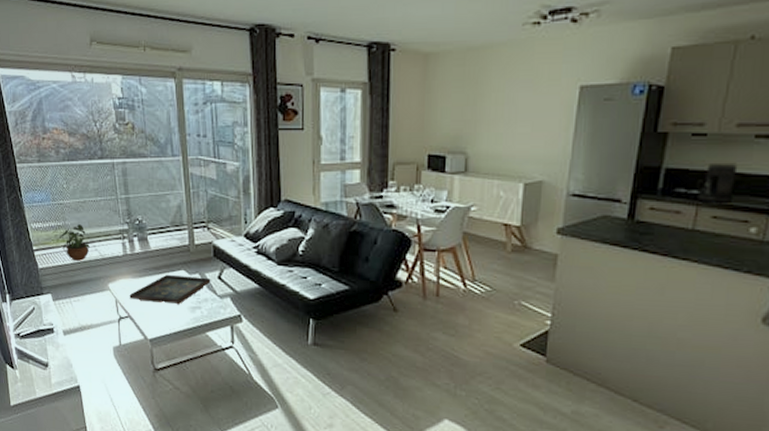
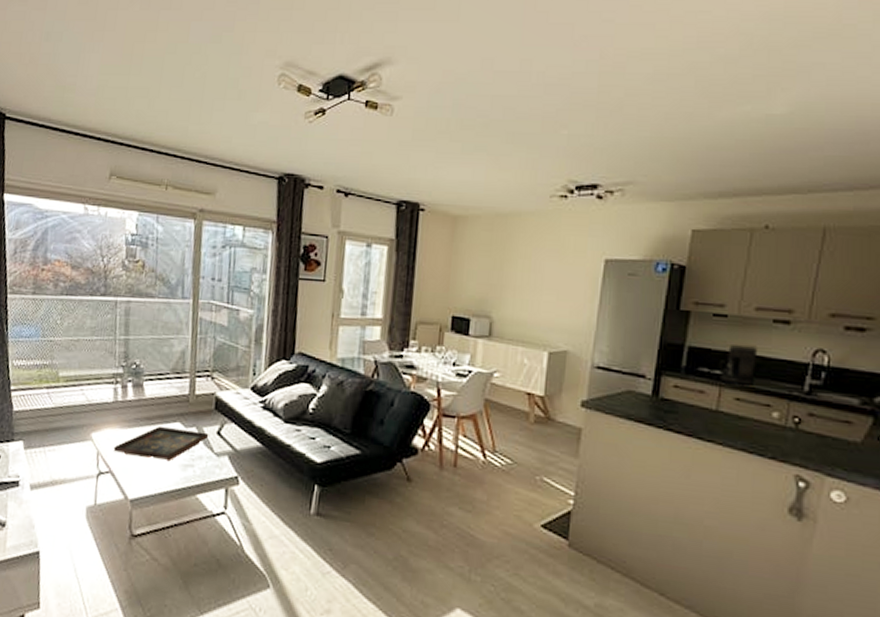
potted plant: present [60,224,90,261] -> none [43,364,76,405]

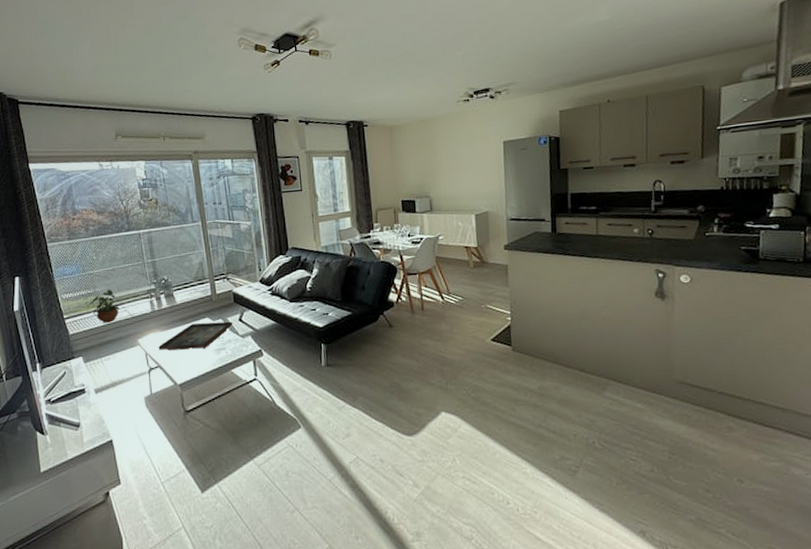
potted plant: none [43,364,76,405] -> present [90,290,119,323]
coffee maker: present [718,343,759,386] -> none [592,185,619,215]

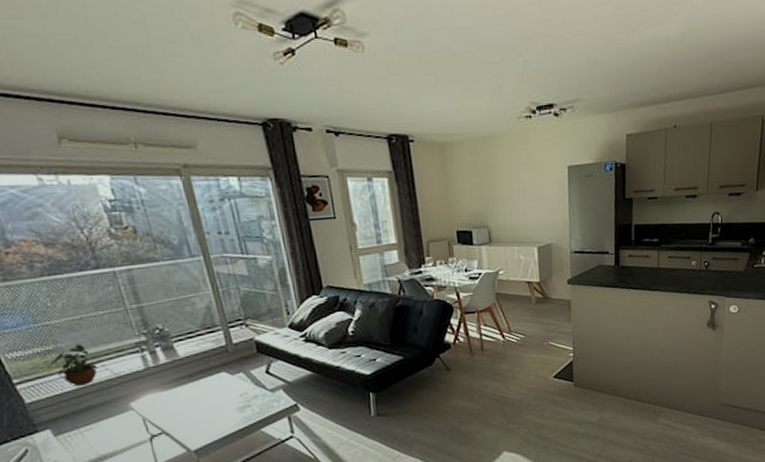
decorative tray: present [158,321,233,351] -> none [160,374,259,414]

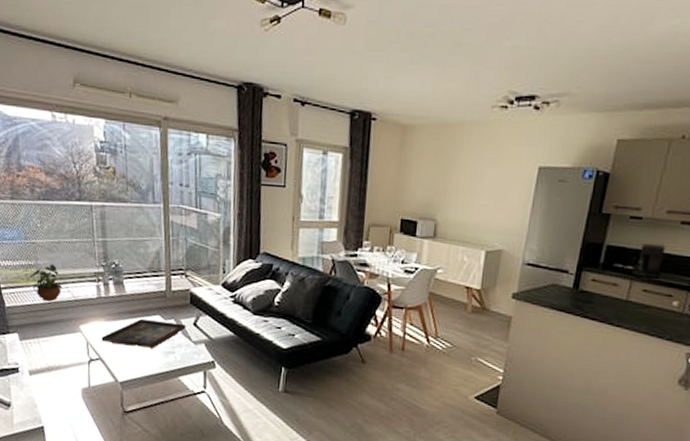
decorative tray: none [160,374,259,414] -> present [101,318,187,349]
coffee maker: none [655,216,679,247] -> present [630,242,666,279]

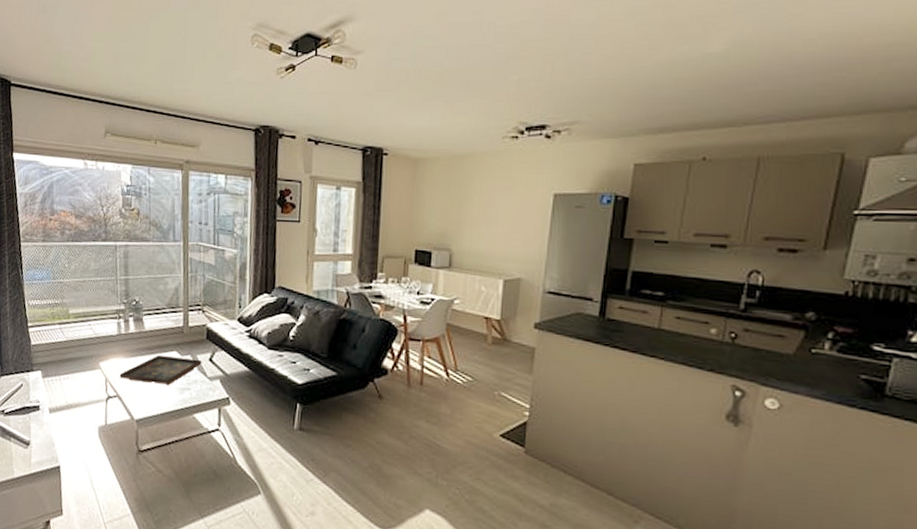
potted plant: present [30,264,62,301] -> none [56,303,85,339]
coffee maker: present [630,242,666,279] -> none [660,267,697,305]

